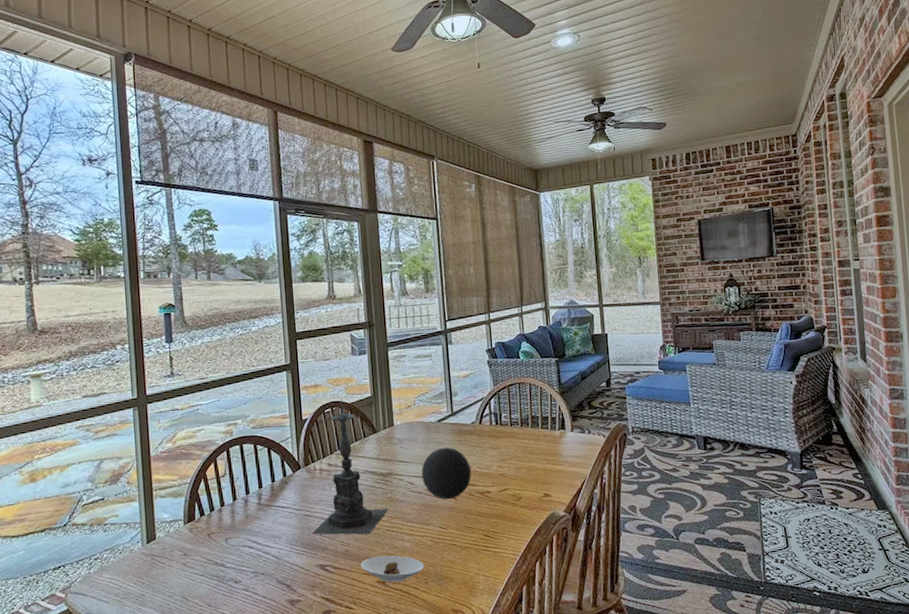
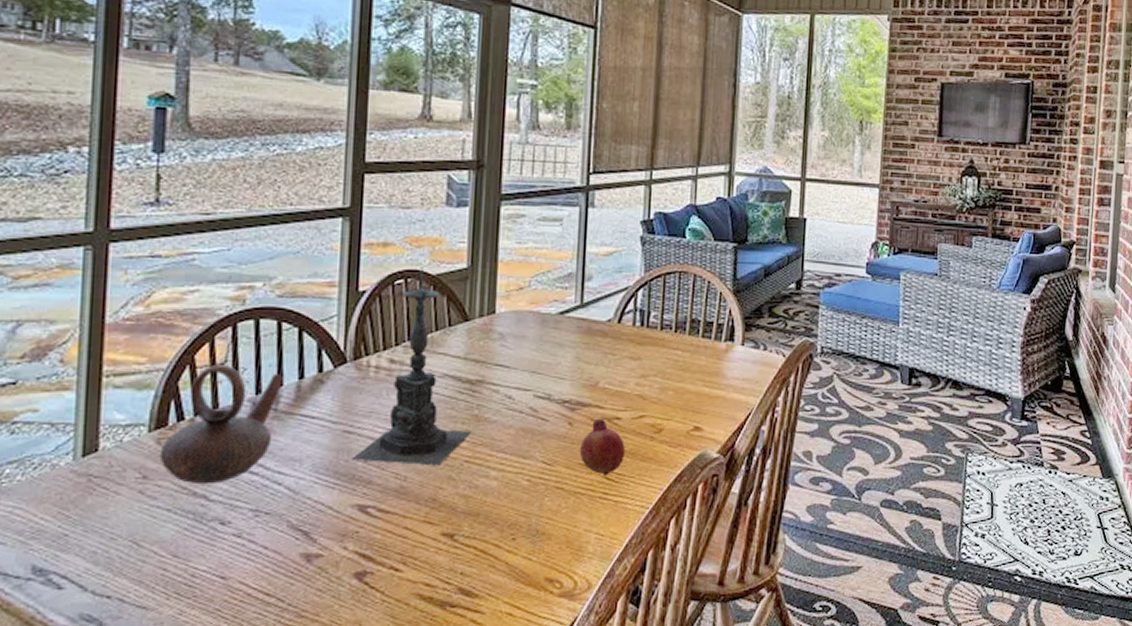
teapot: none [192,476,262,557] -> present [159,363,283,485]
saucer: present [360,555,424,583] -> none [419,497,513,536]
decorative ball: present [421,447,471,500] -> none [526,350,598,425]
fruit: none [464,493,497,534] -> present [579,418,626,475]

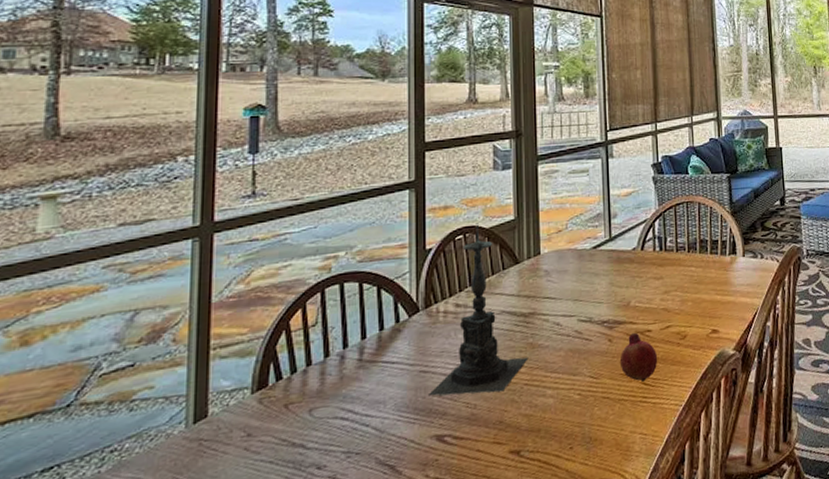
teapot: present [159,363,283,485] -> none [261,325,366,436]

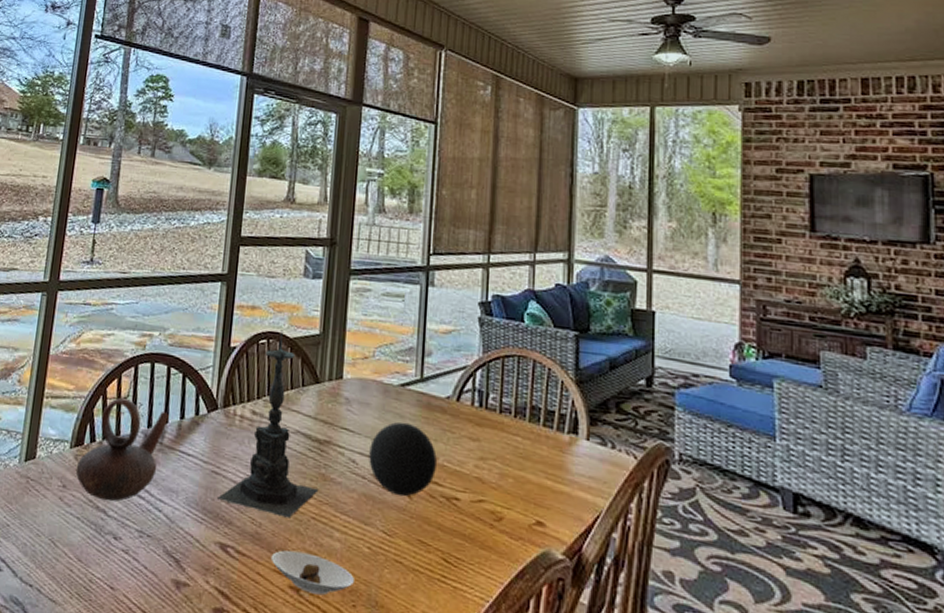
teapot: none [261,325,366,436] -> present [75,397,169,502]
saucer: none [489,416,569,452] -> present [270,550,354,596]
decorative ball: none [571,278,630,343] -> present [369,422,437,497]
fruit: present [619,332,658,382] -> none [418,495,465,558]

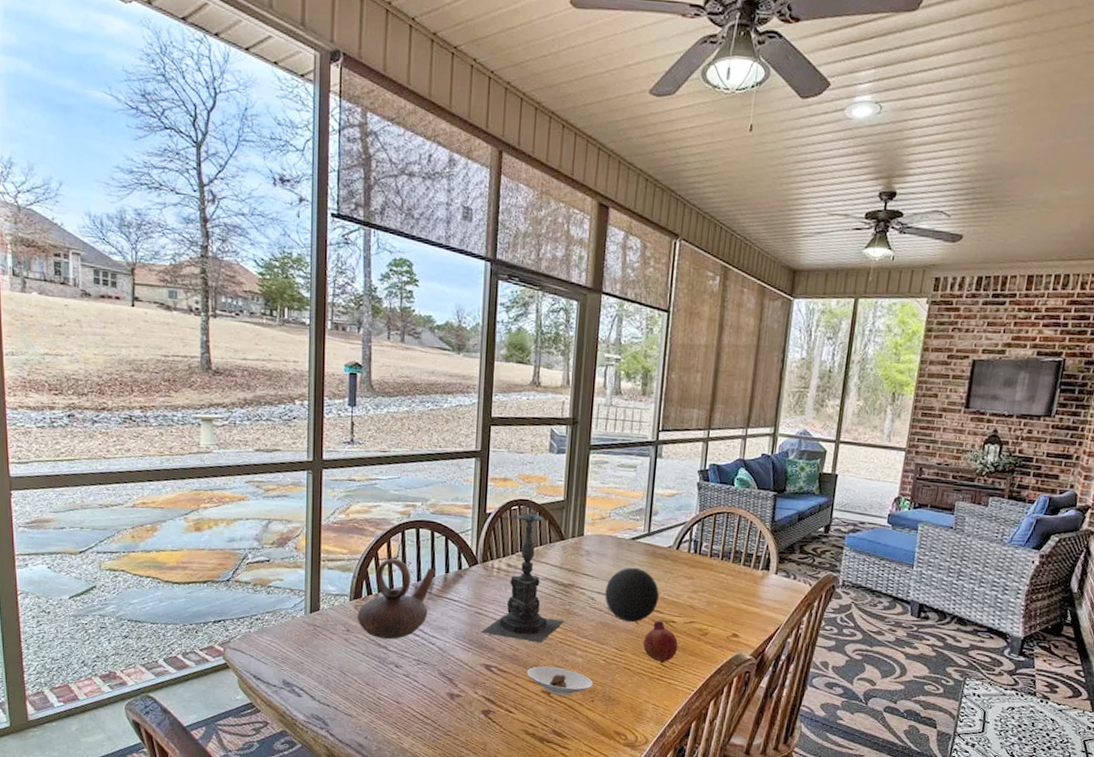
fruit: none [418,495,465,558] -> present [643,620,678,663]

